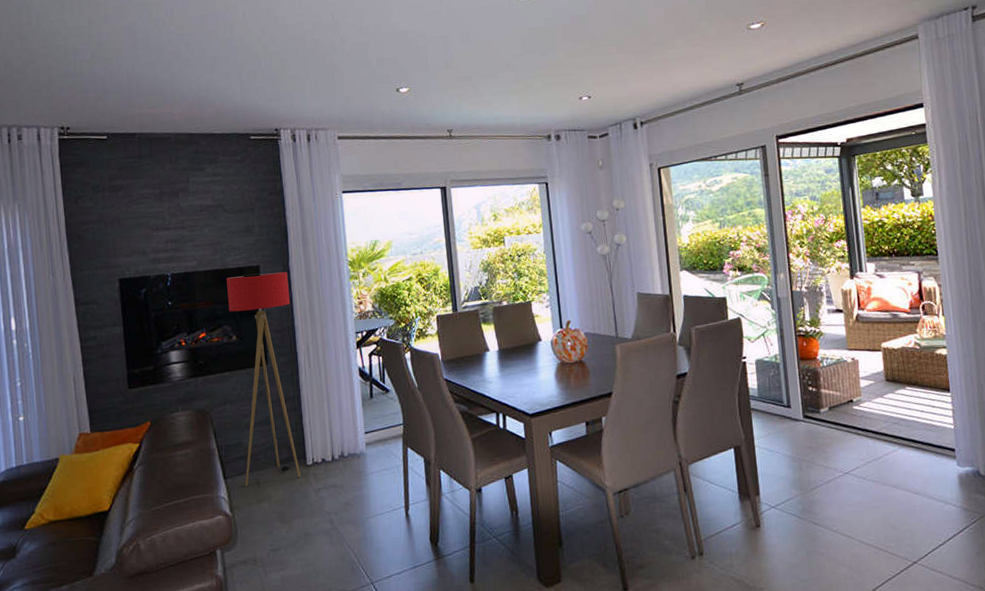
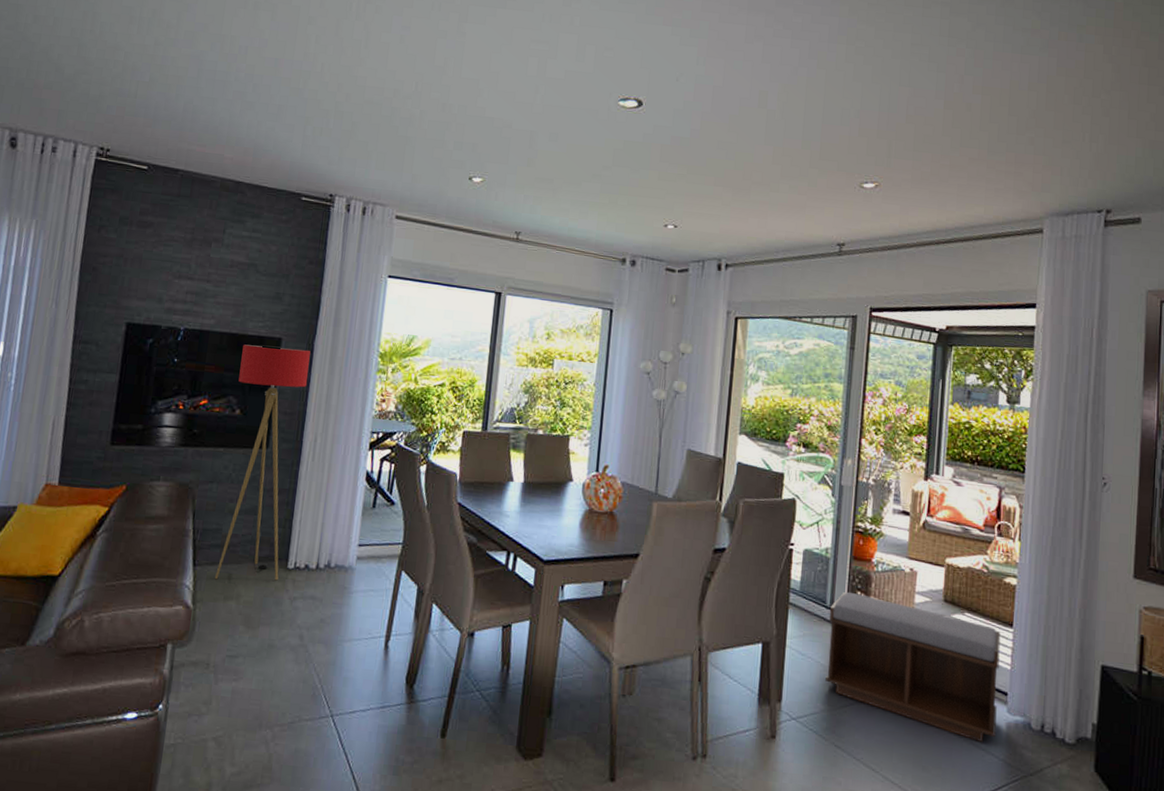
bench: none [788,389,951,496] -> present [825,591,1001,743]

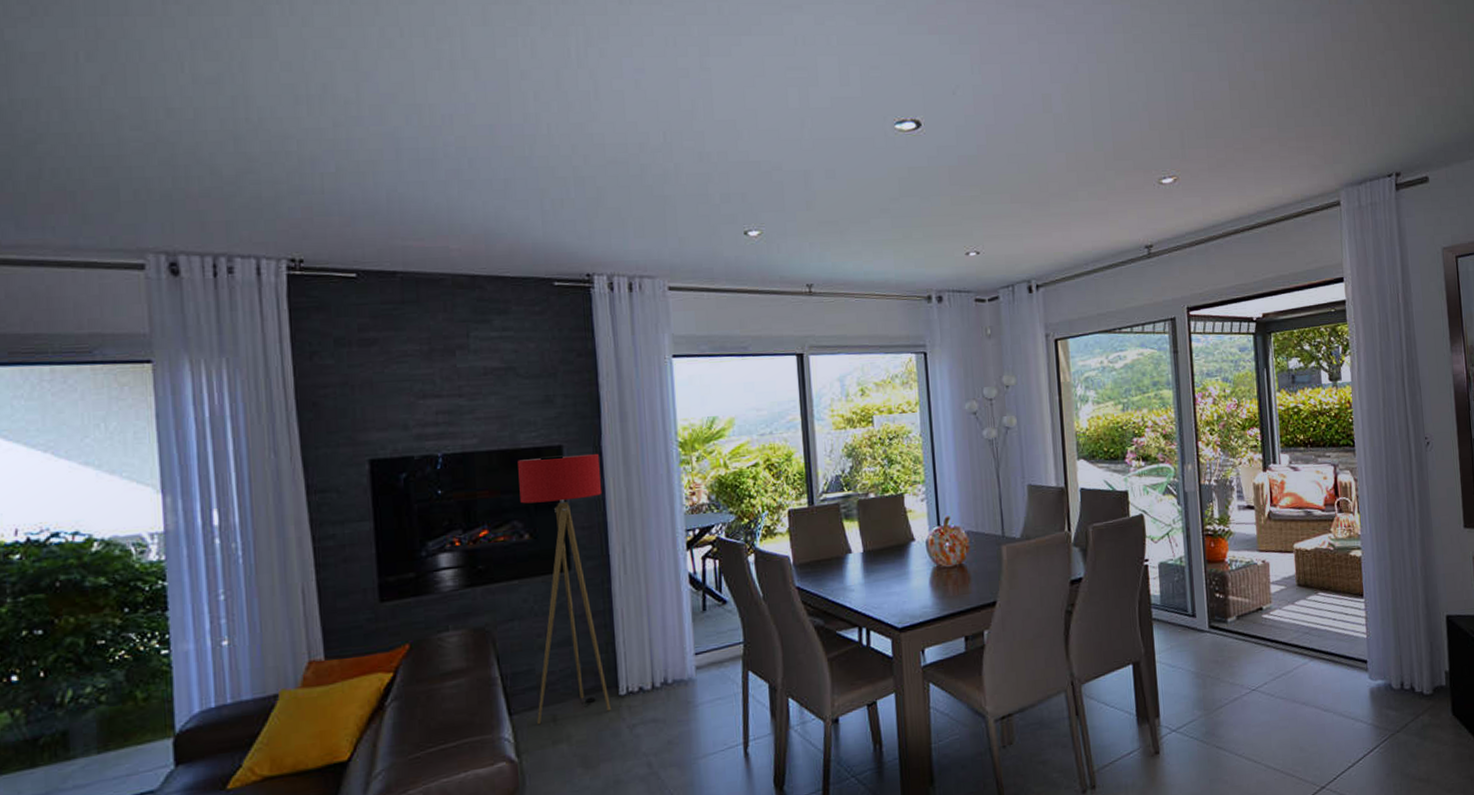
bench: present [825,591,1001,743] -> none [1193,595,1362,713]

